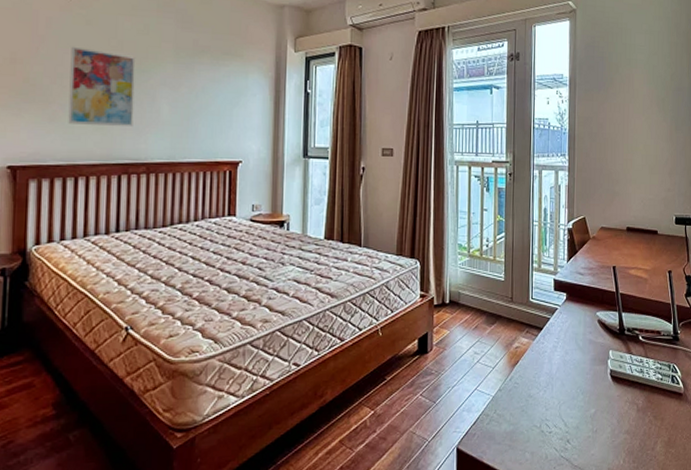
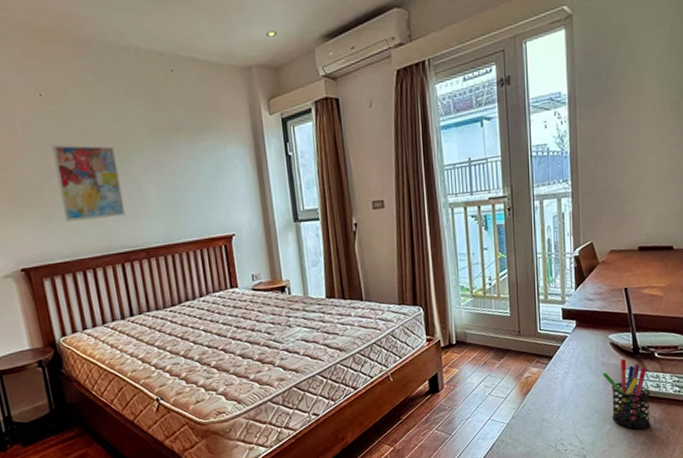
pen holder: none [590,338,634,417] -> present [603,359,651,430]

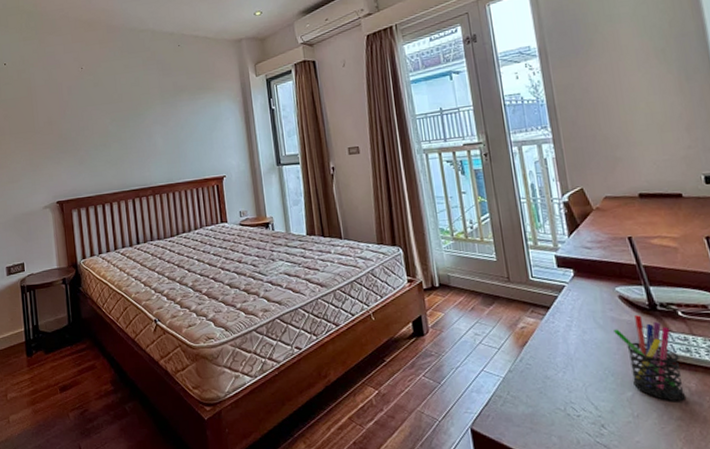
wall art: present [51,144,126,222] -> none [87,104,138,164]

